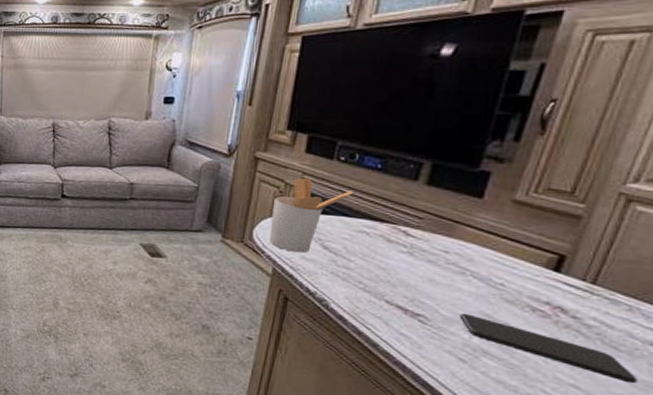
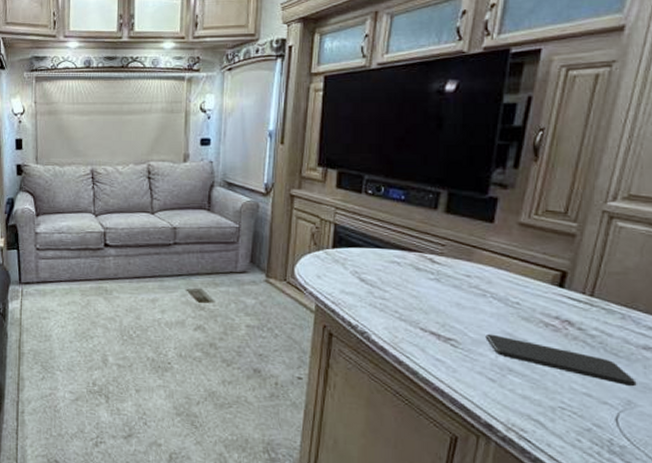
utensil holder: present [269,177,353,253] -> none [310,212,382,287]

